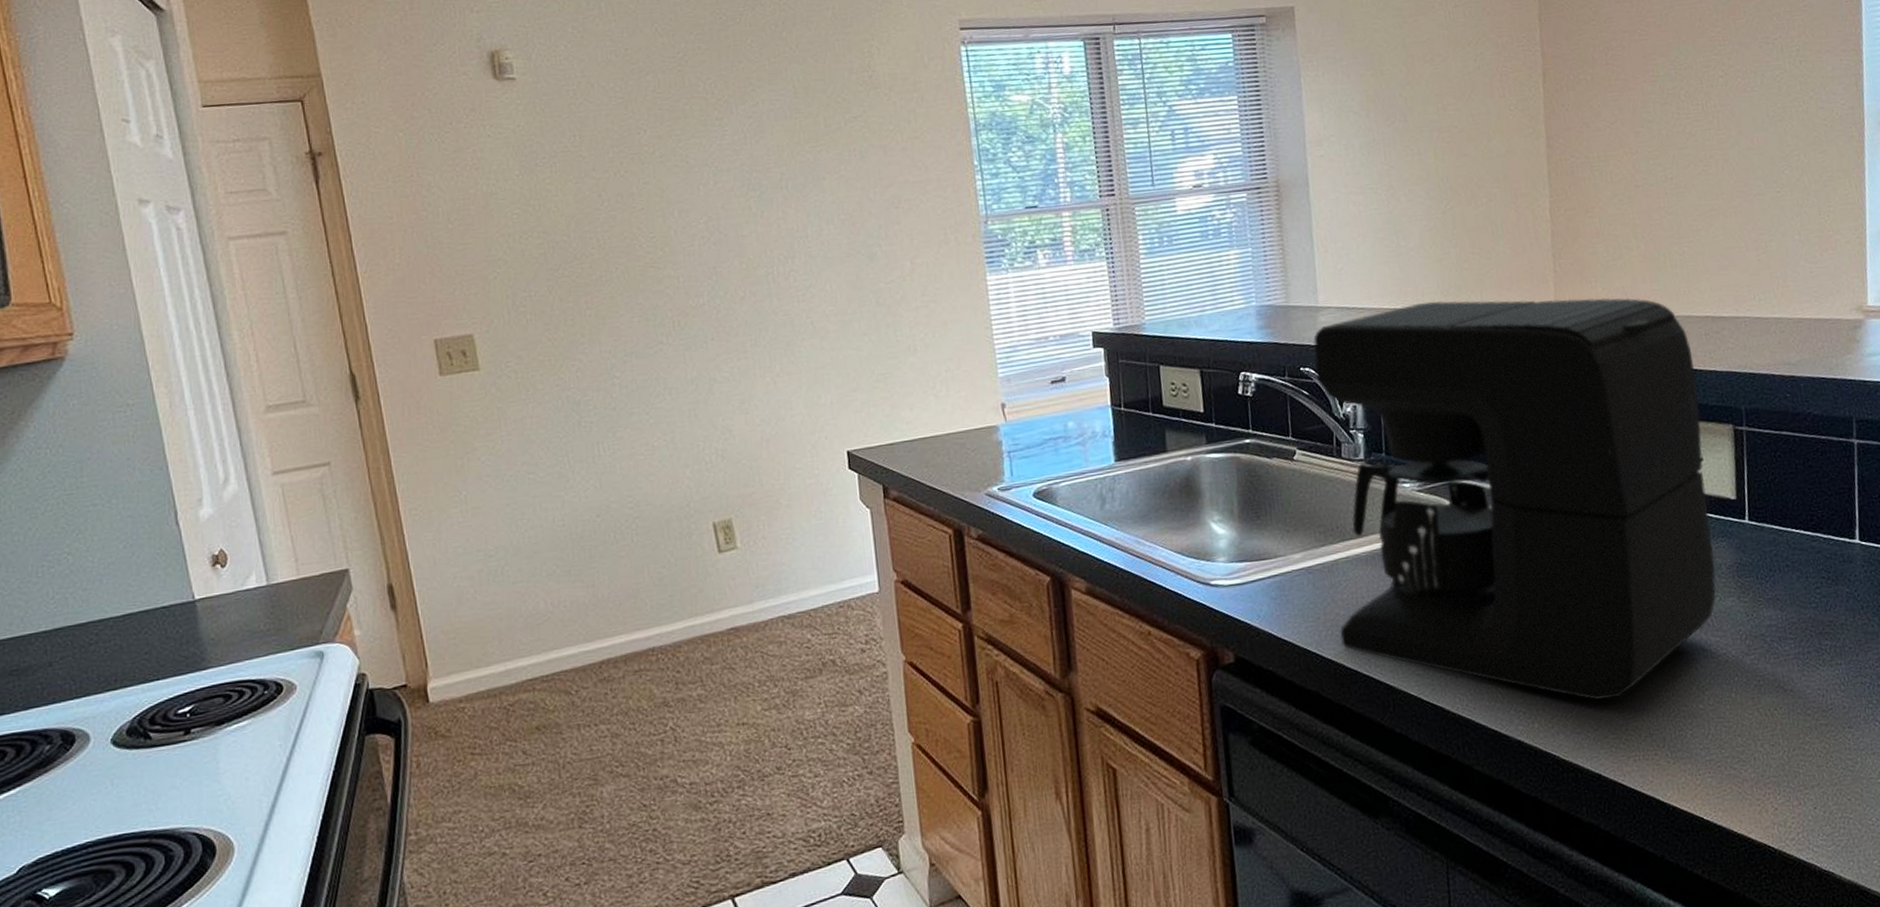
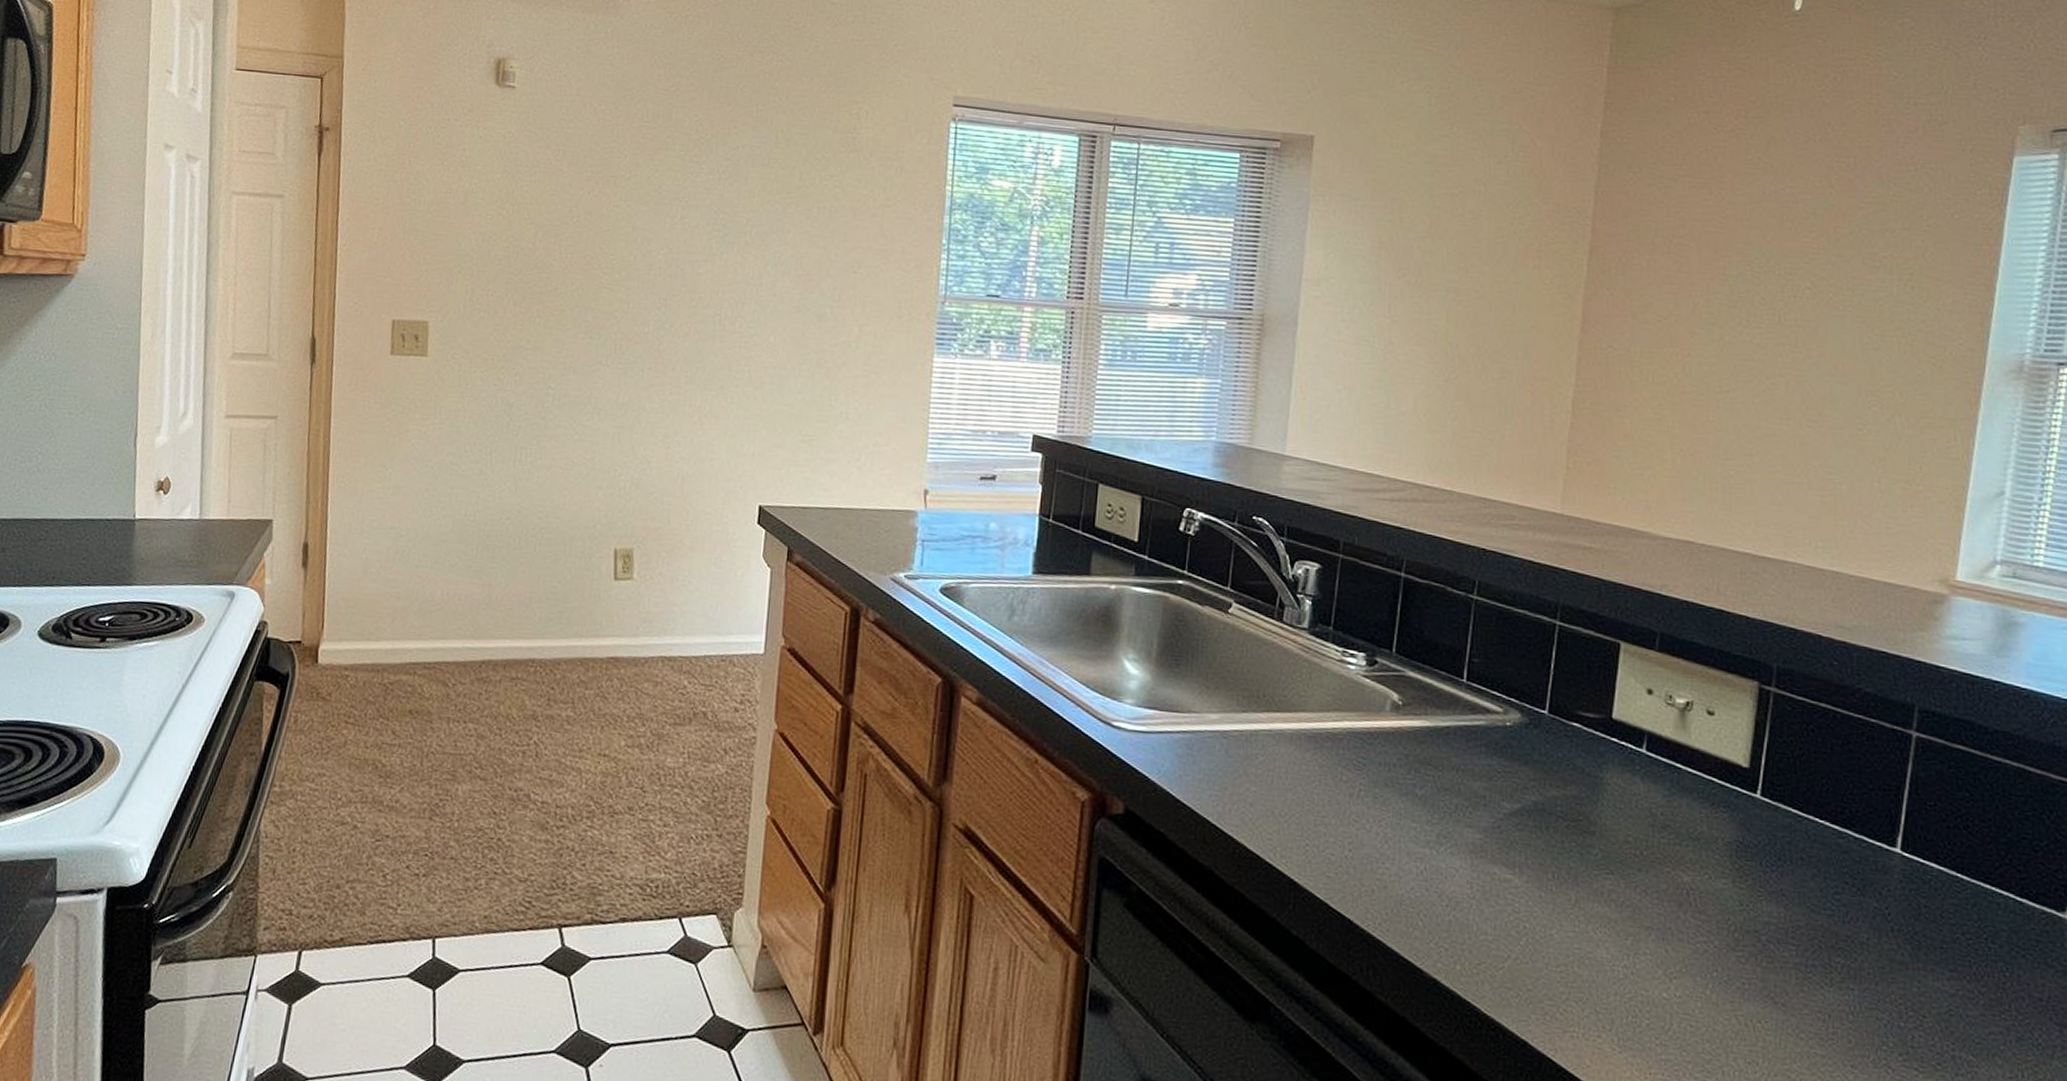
coffee maker: present [1313,297,1716,700] -> none [1246,472,1722,961]

